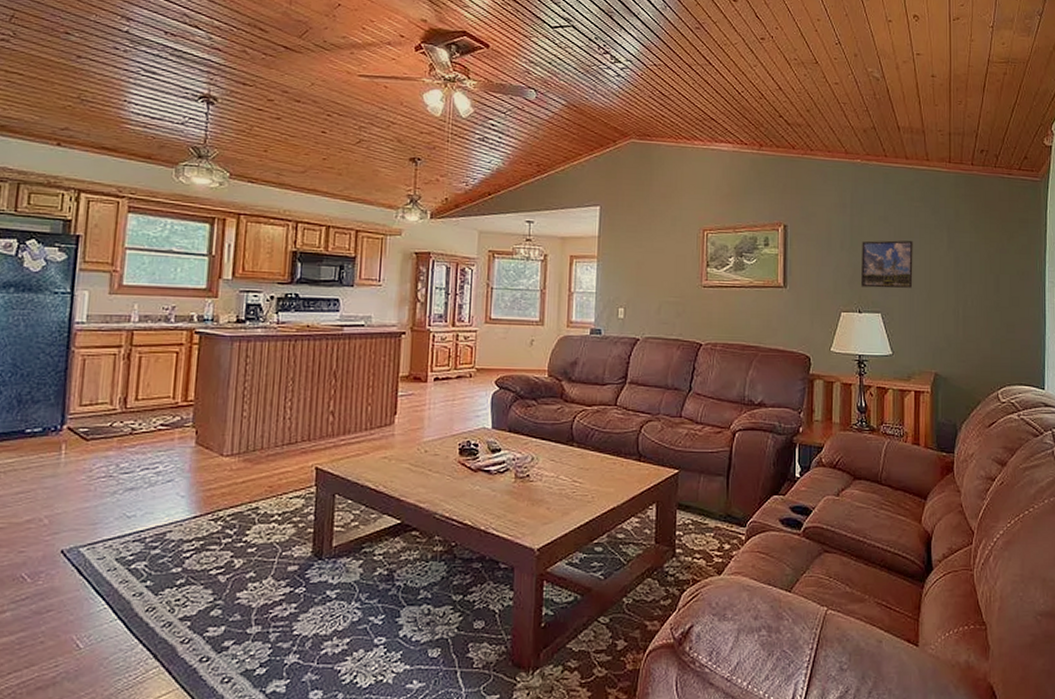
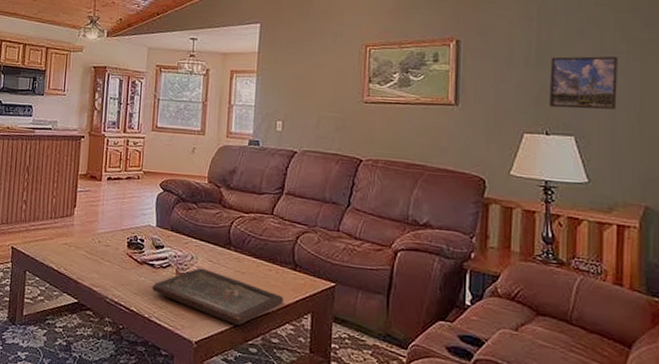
board game: none [488,469,628,526] -> present [152,268,284,326]

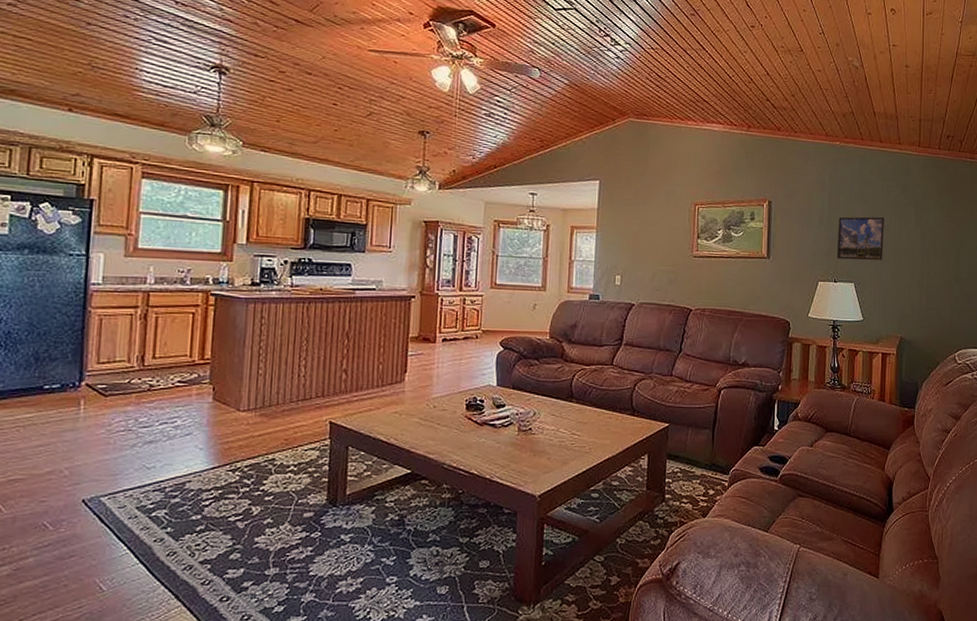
board game: present [152,268,284,326] -> none [493,423,623,474]

